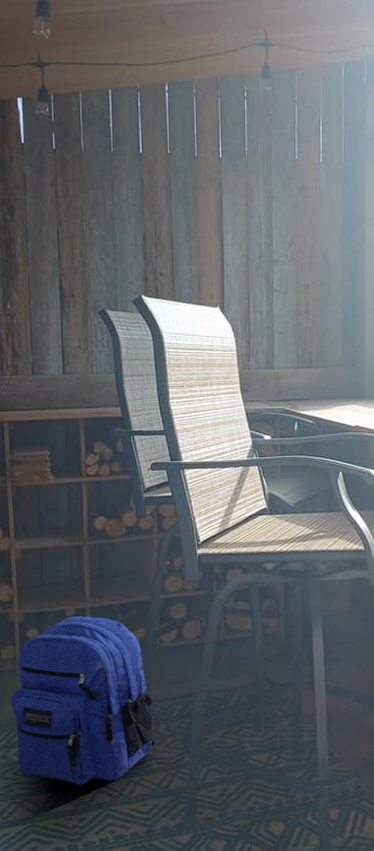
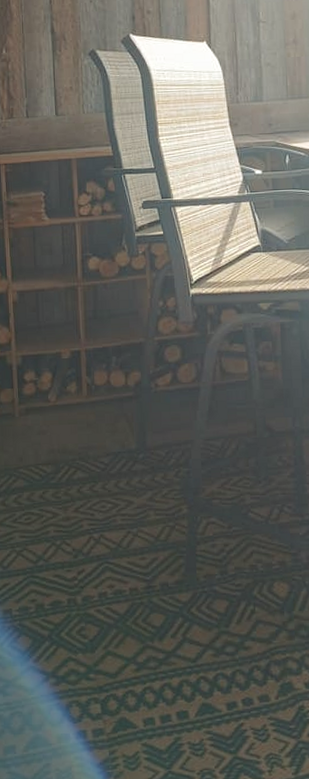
backpack: present [10,616,156,786] -> none [9,359,153,536]

